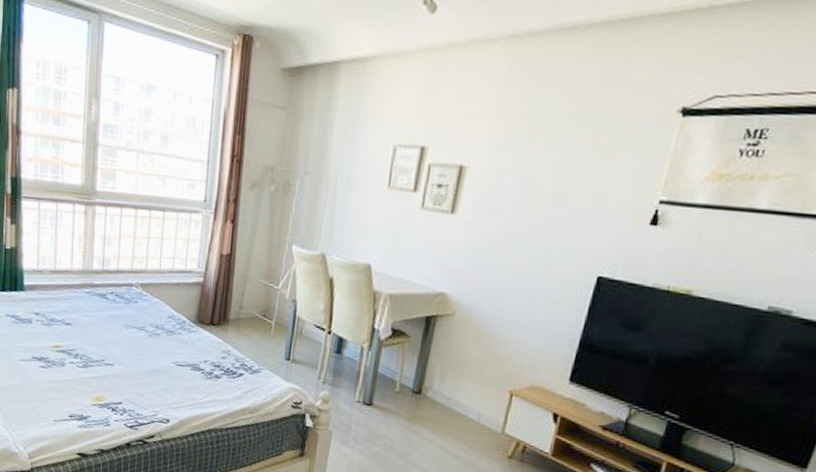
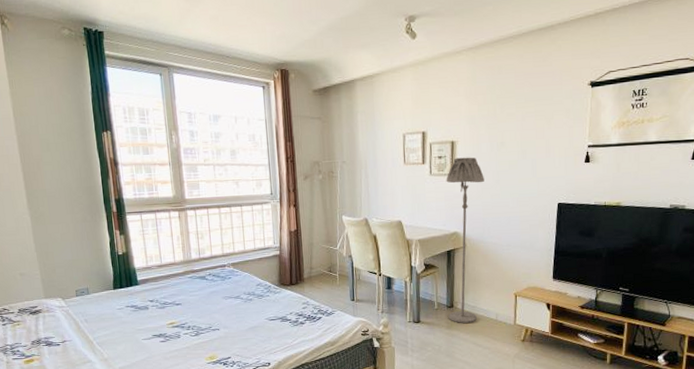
floor lamp: none [411,189,498,419] -> present [446,157,484,323]

